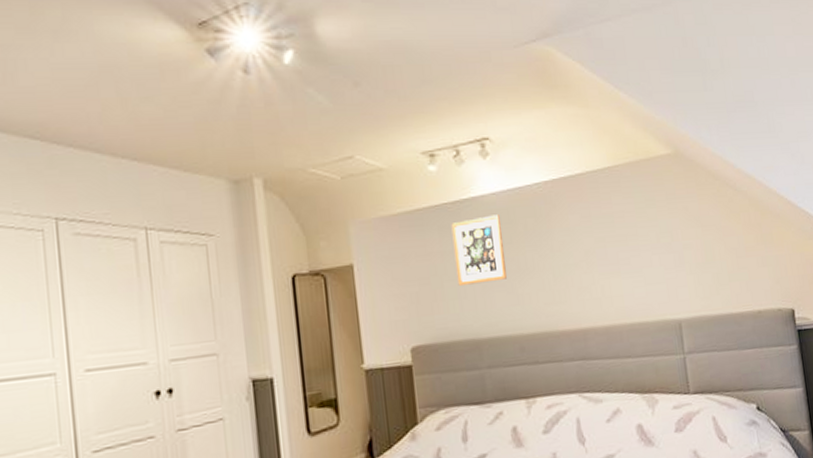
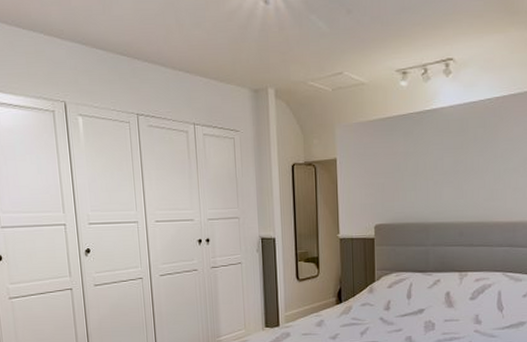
picture frame: present [451,214,507,286] -> none [414,124,455,180]

